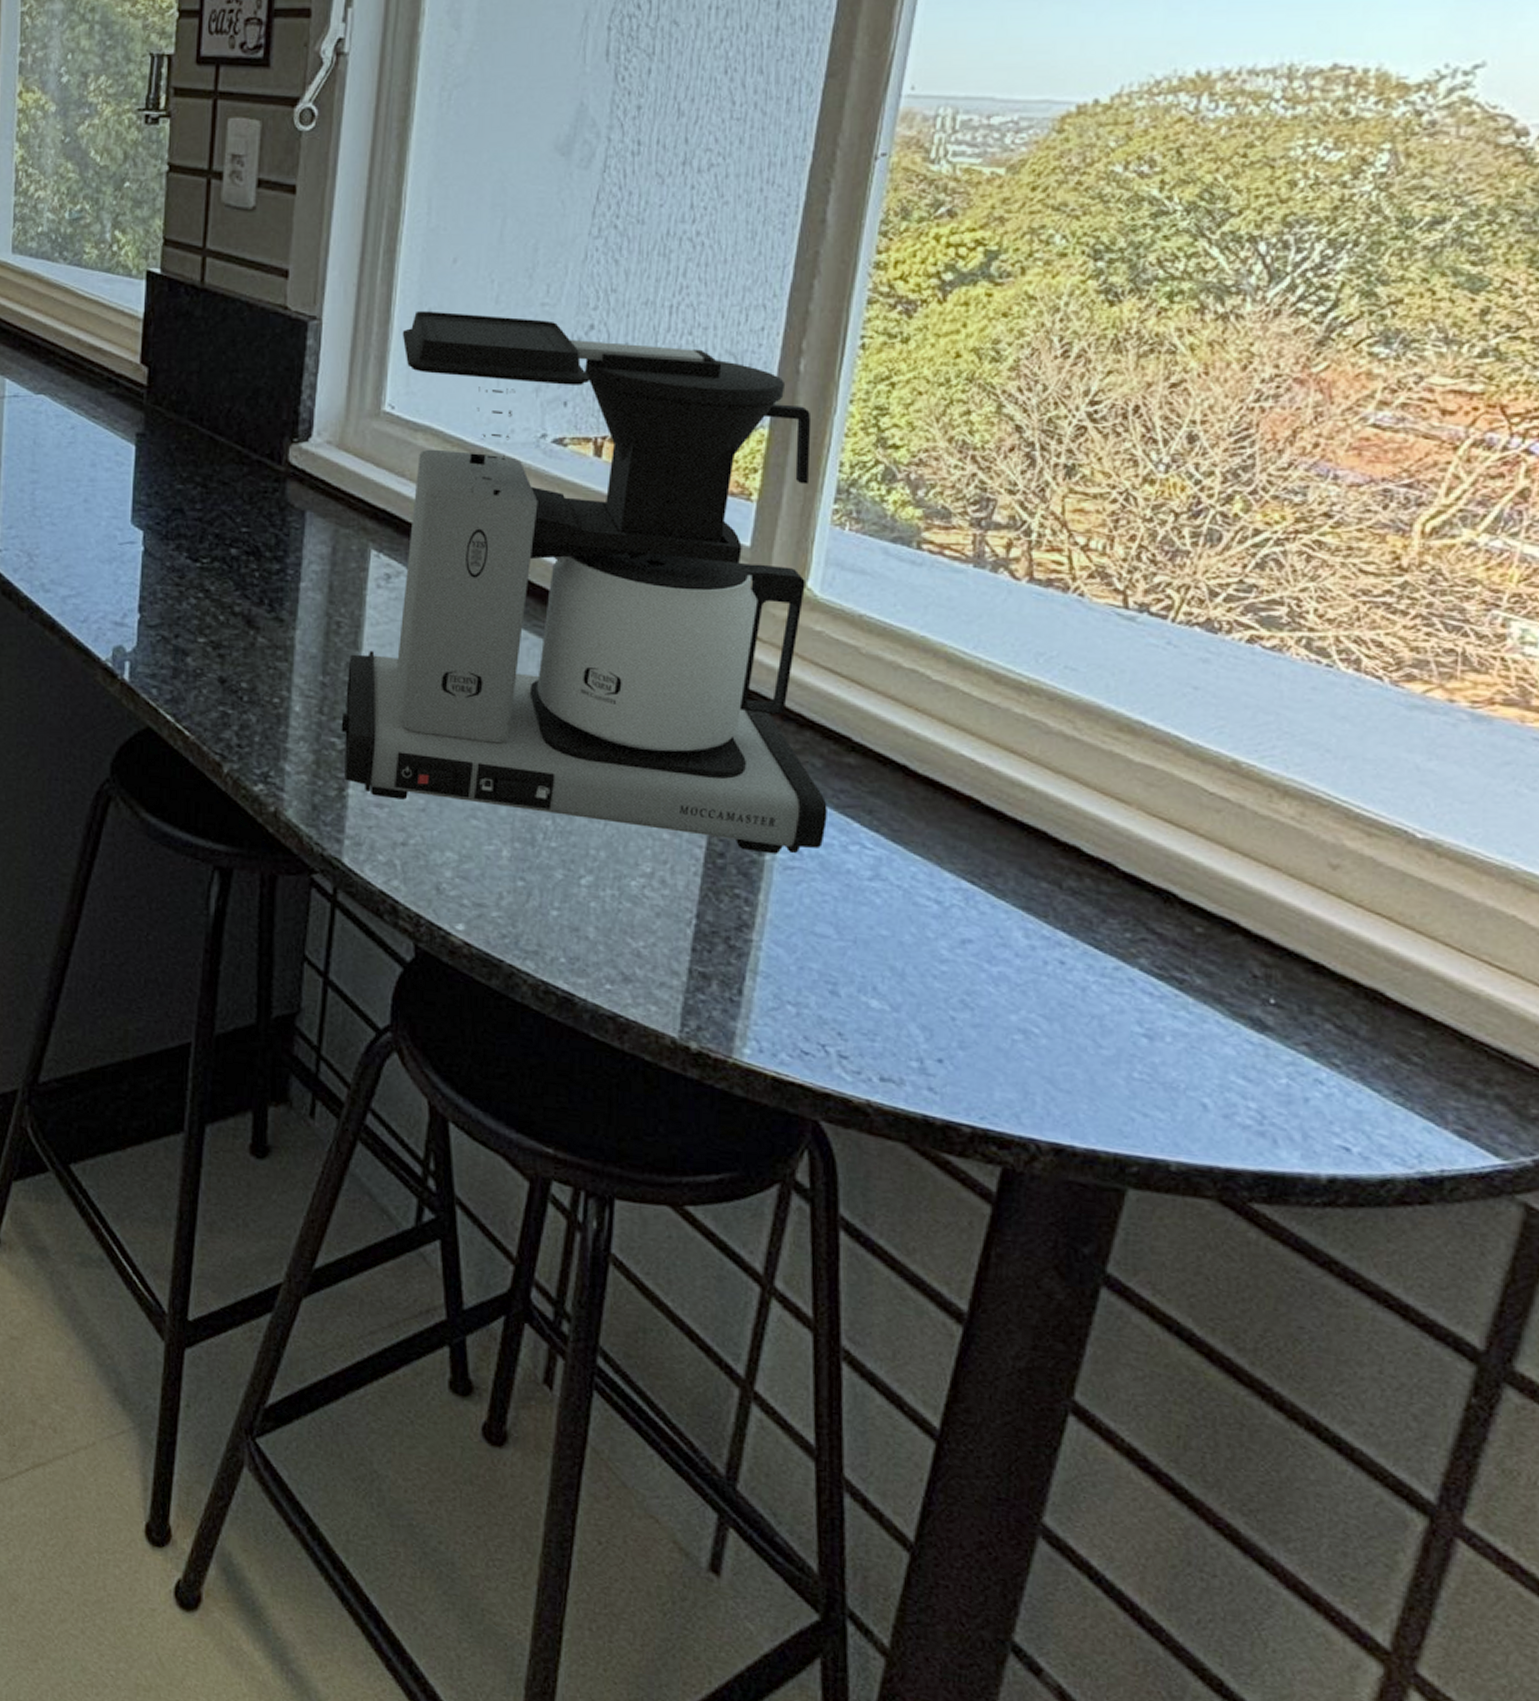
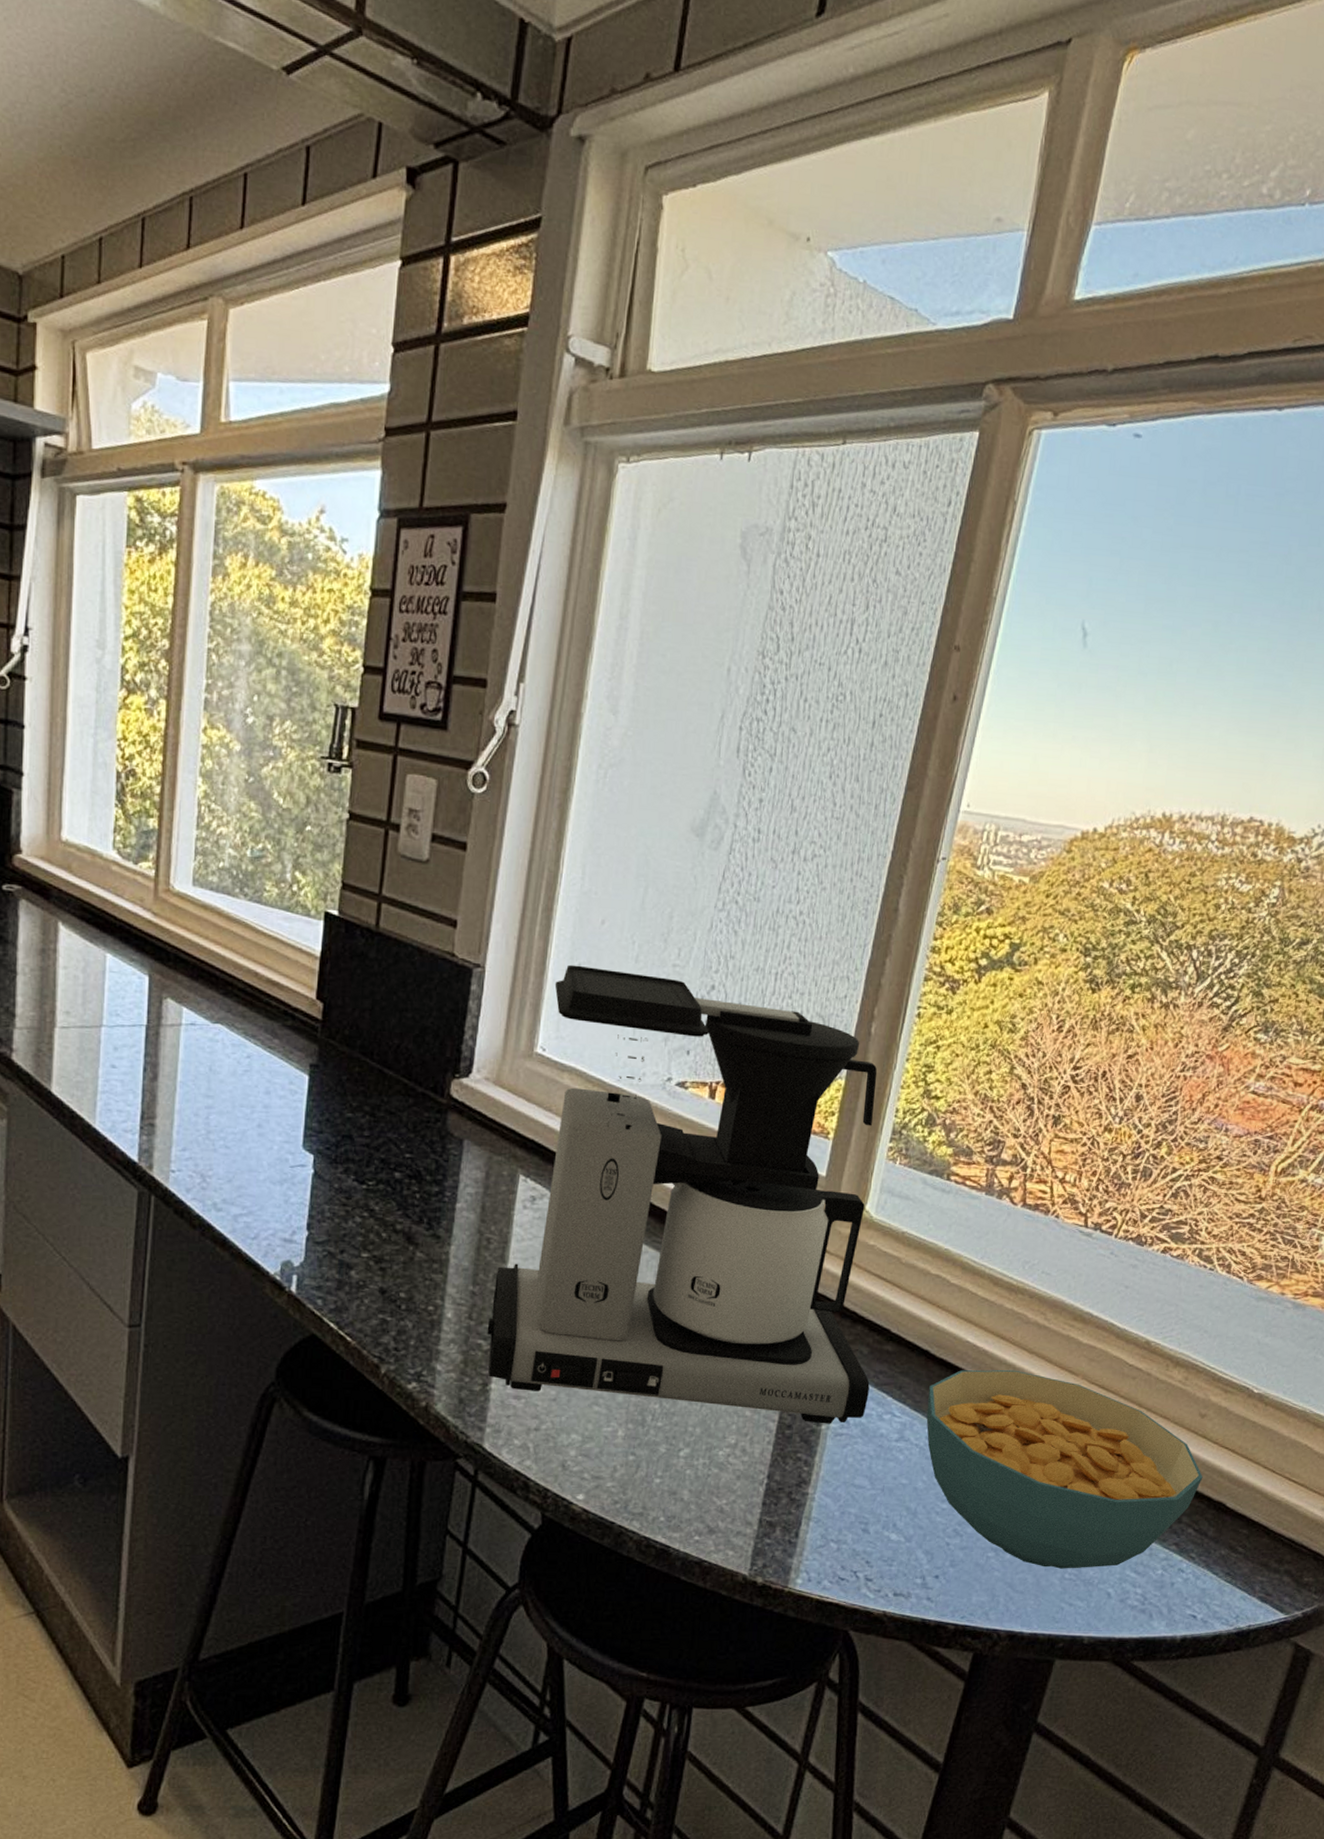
cereal bowl: none [910,792,1343,1068] -> present [926,1369,1203,1569]

